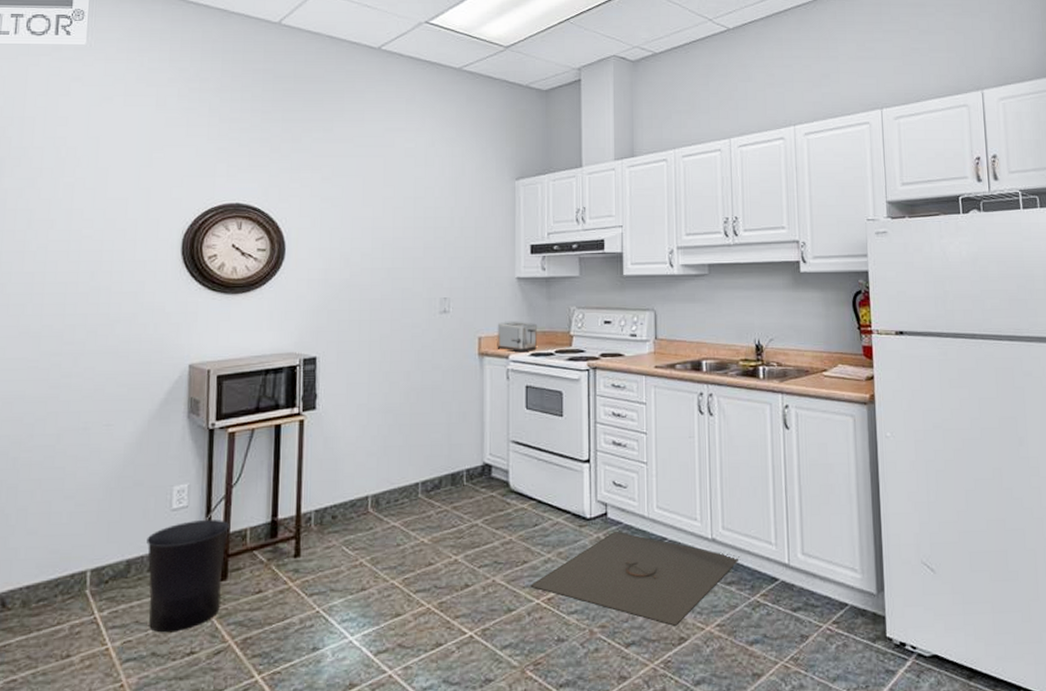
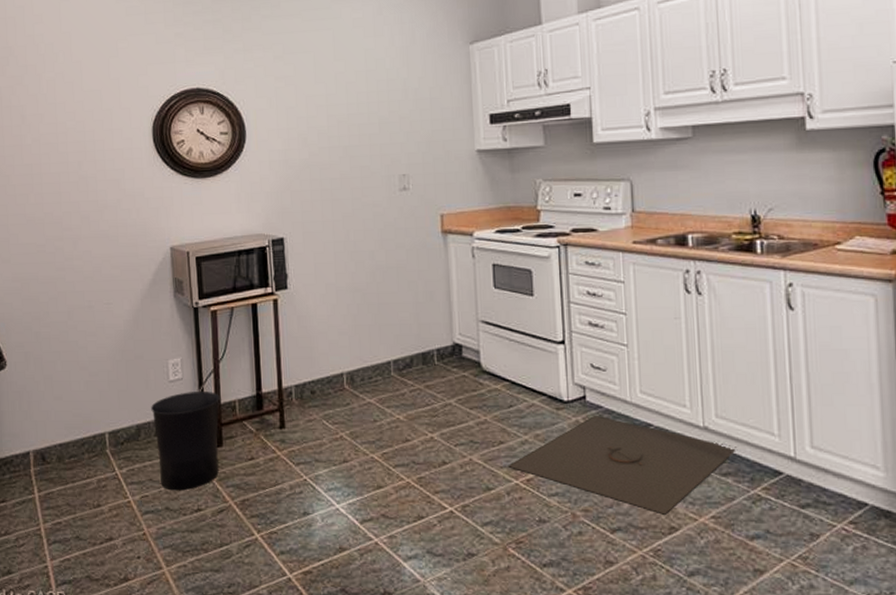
toaster: present [497,321,538,353] -> none [459,196,502,230]

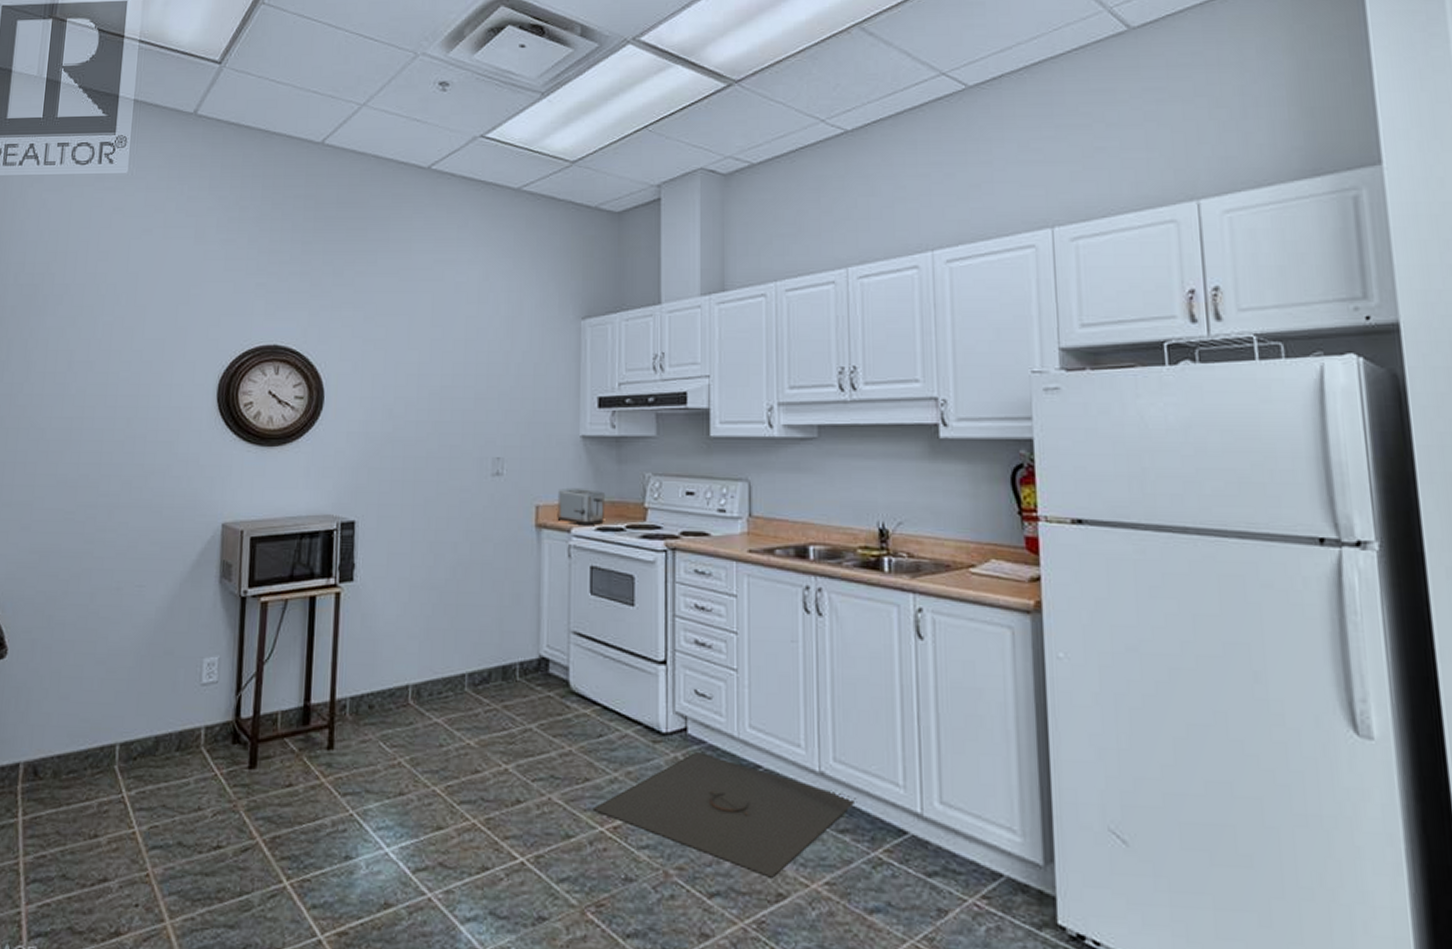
waste bin: present [151,392,220,490] -> none [175,698,260,821]
toaster: none [459,196,502,230] -> present [557,487,606,526]

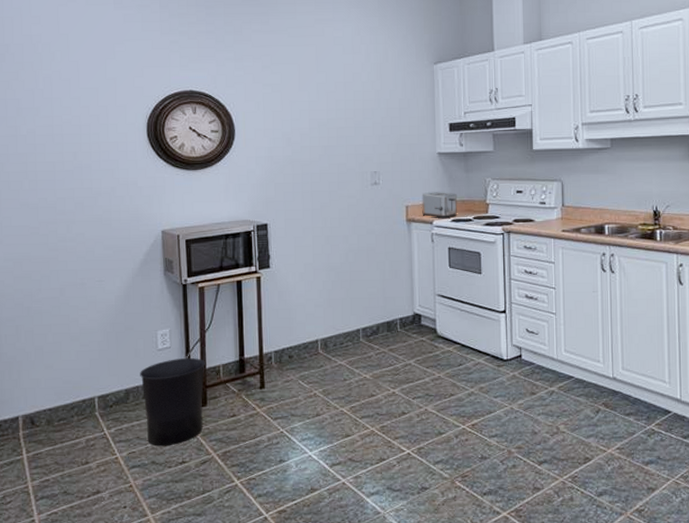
waste bin: none [175,698,260,821] -> present [140,358,205,446]
floor mat: present [592,752,858,878] -> none [457,371,638,448]

